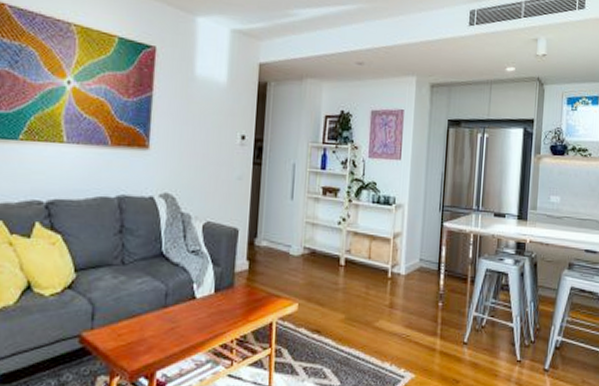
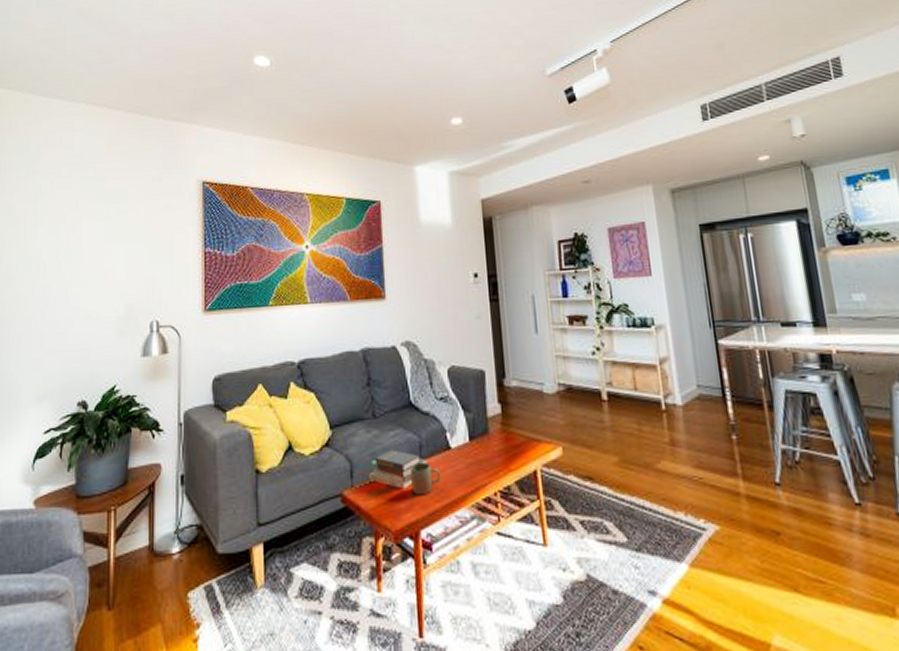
books: none [110,296,171,333] -> present [368,449,427,489]
mug: none [152,309,183,340] -> present [409,462,441,496]

